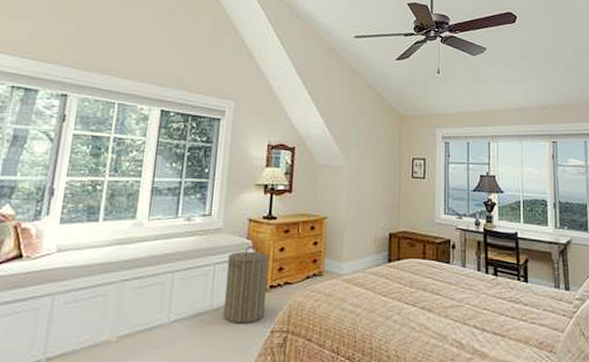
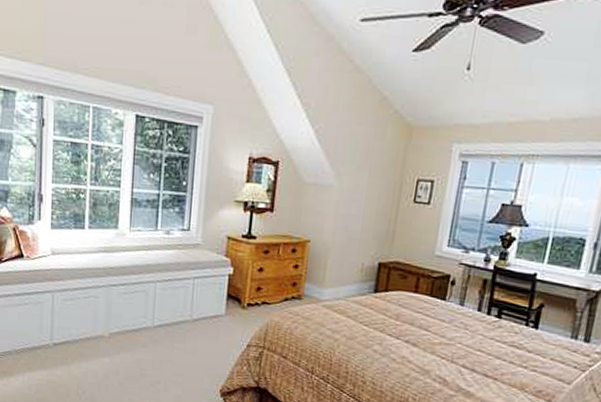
laundry hamper: present [223,246,269,324] -> none [202,264,248,336]

